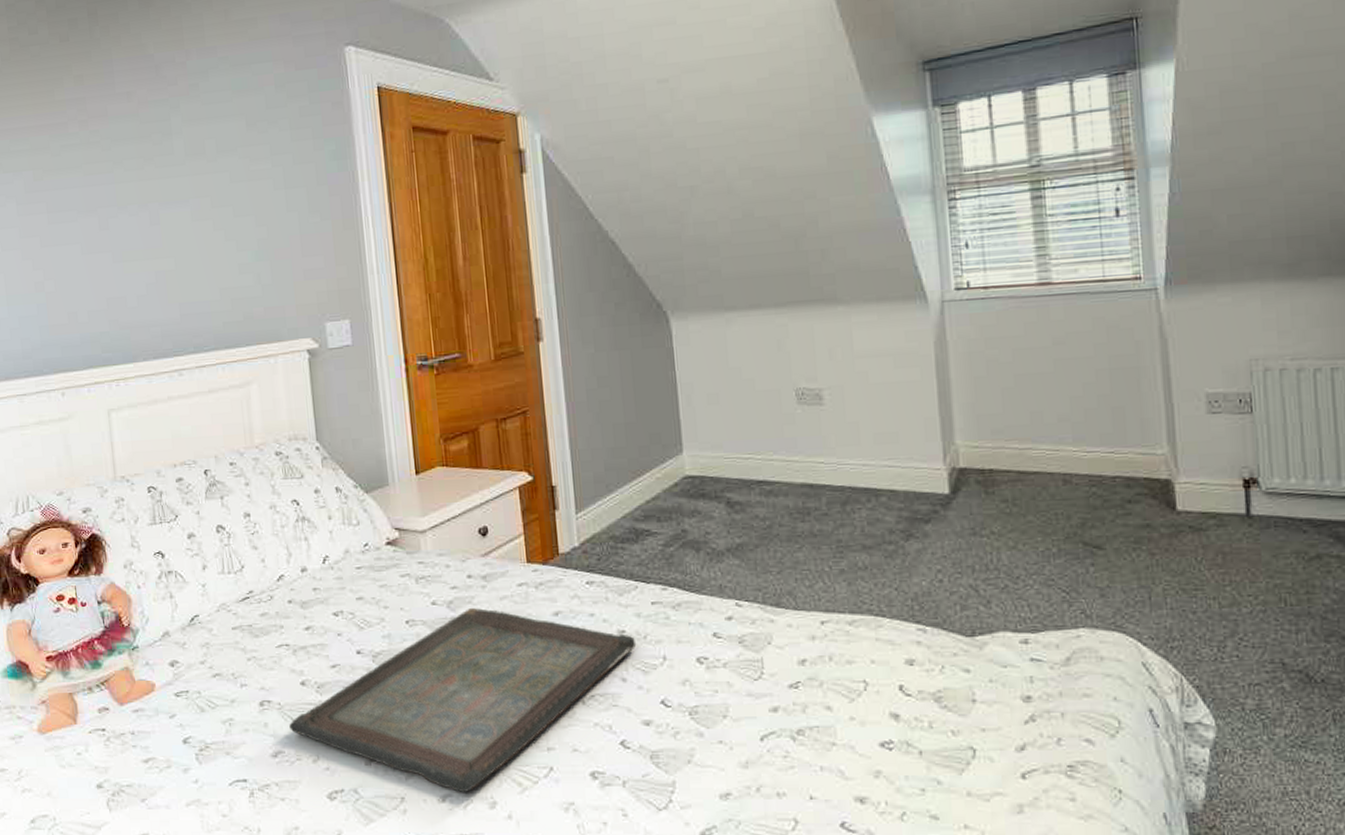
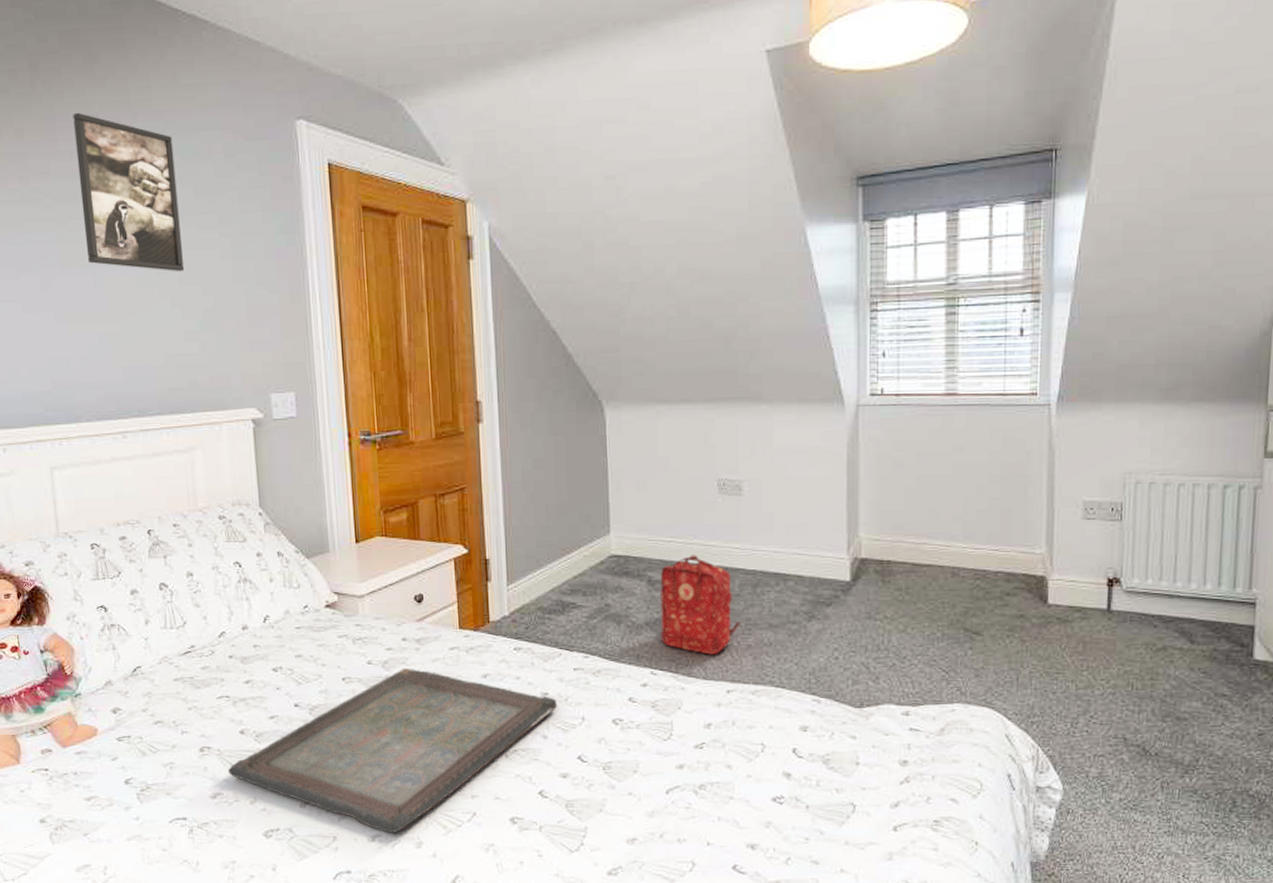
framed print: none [129,54,237,205] -> present [73,112,184,271]
backpack: none [739,472,831,582] -> present [660,555,740,655]

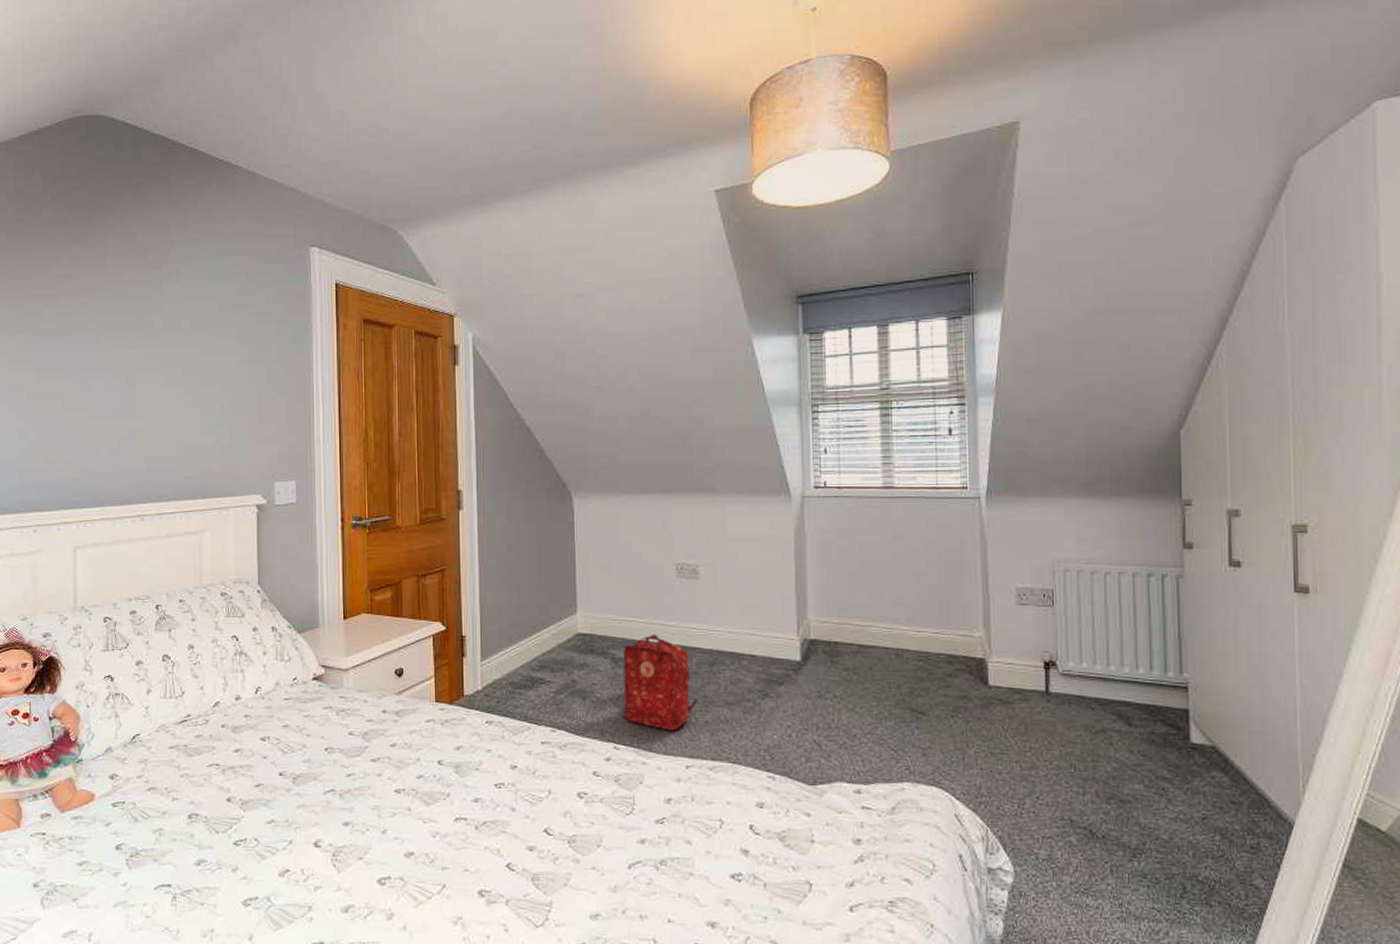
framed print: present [73,112,184,271] -> none [121,240,205,374]
serving tray: present [228,667,558,834] -> none [213,739,526,905]

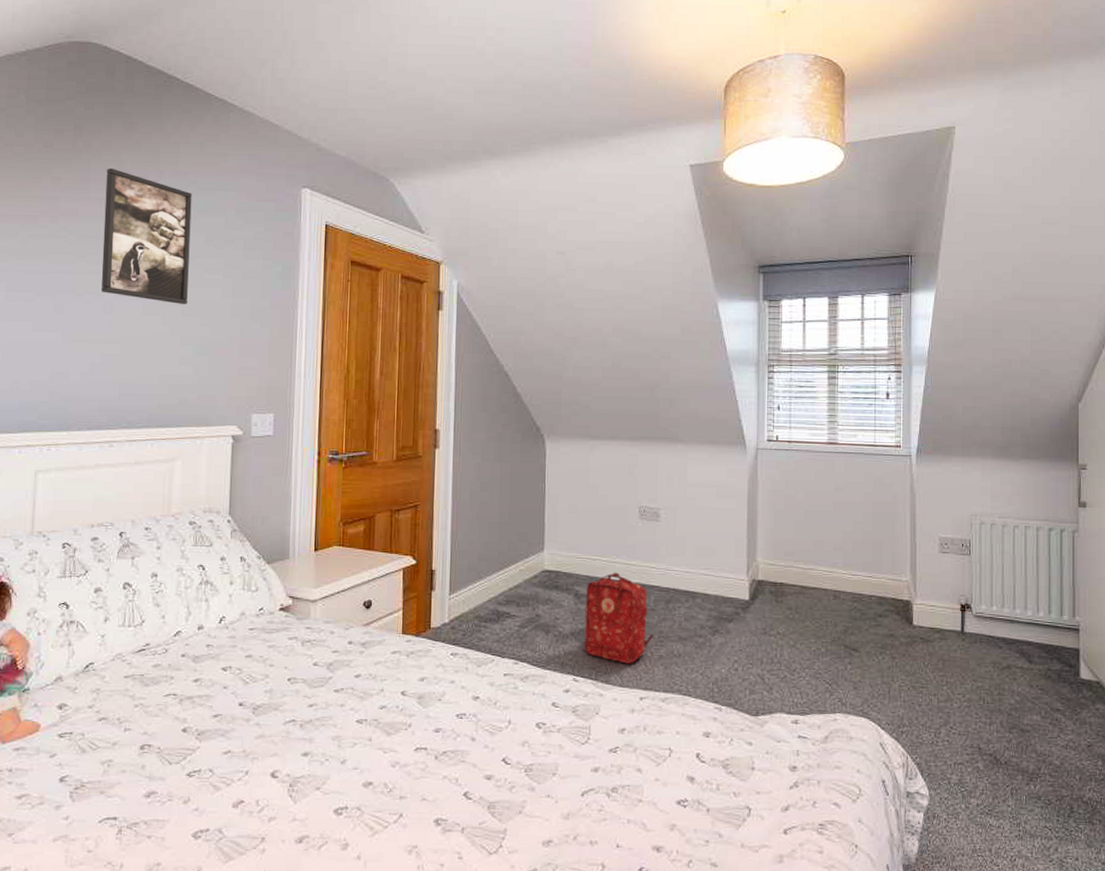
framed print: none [121,240,205,374] -> present [101,167,192,304]

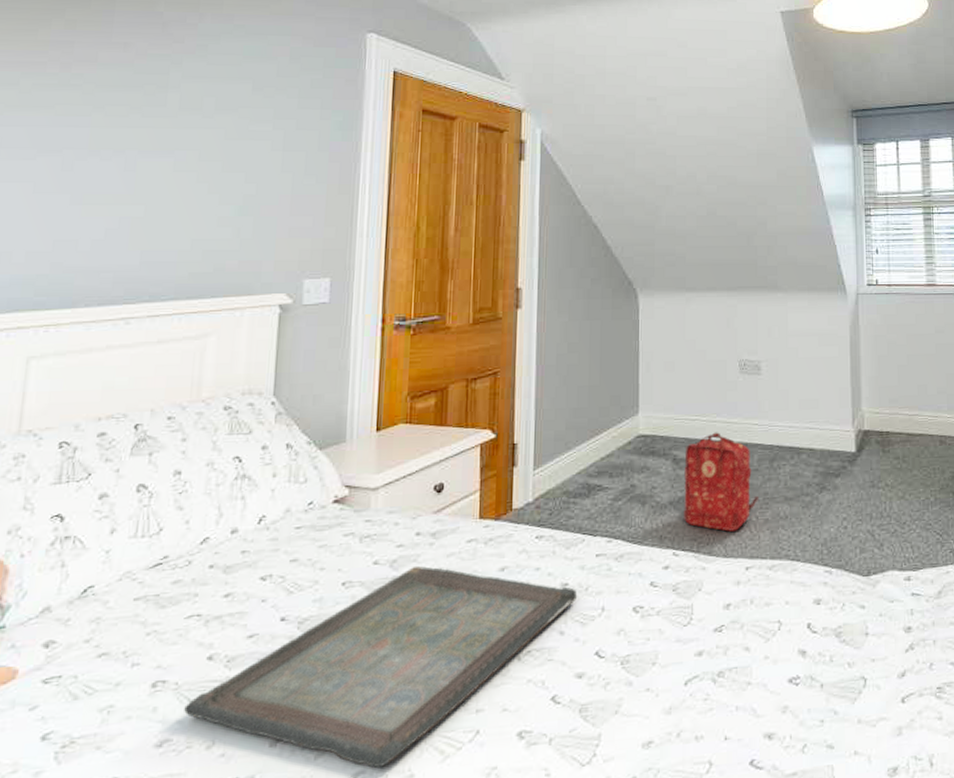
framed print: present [101,167,192,304] -> none [122,9,238,159]
serving tray: none [166,669,488,835] -> present [184,565,578,769]

